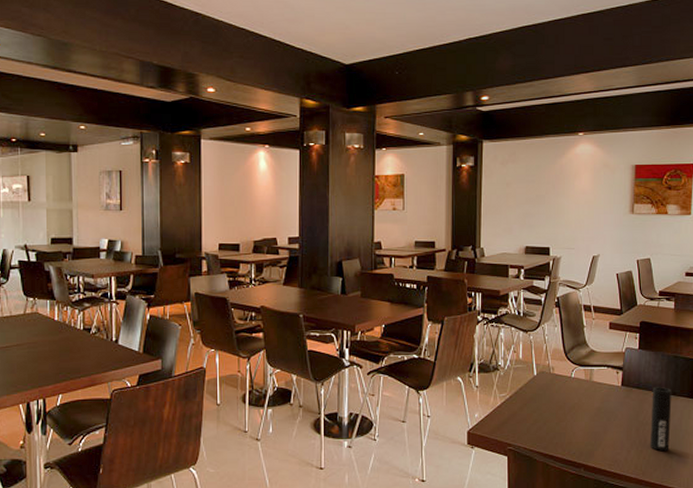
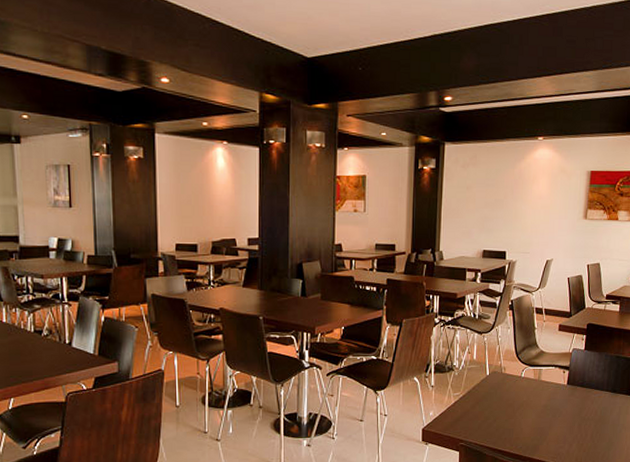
cup: present [649,387,672,452] -> none [589,385,613,445]

